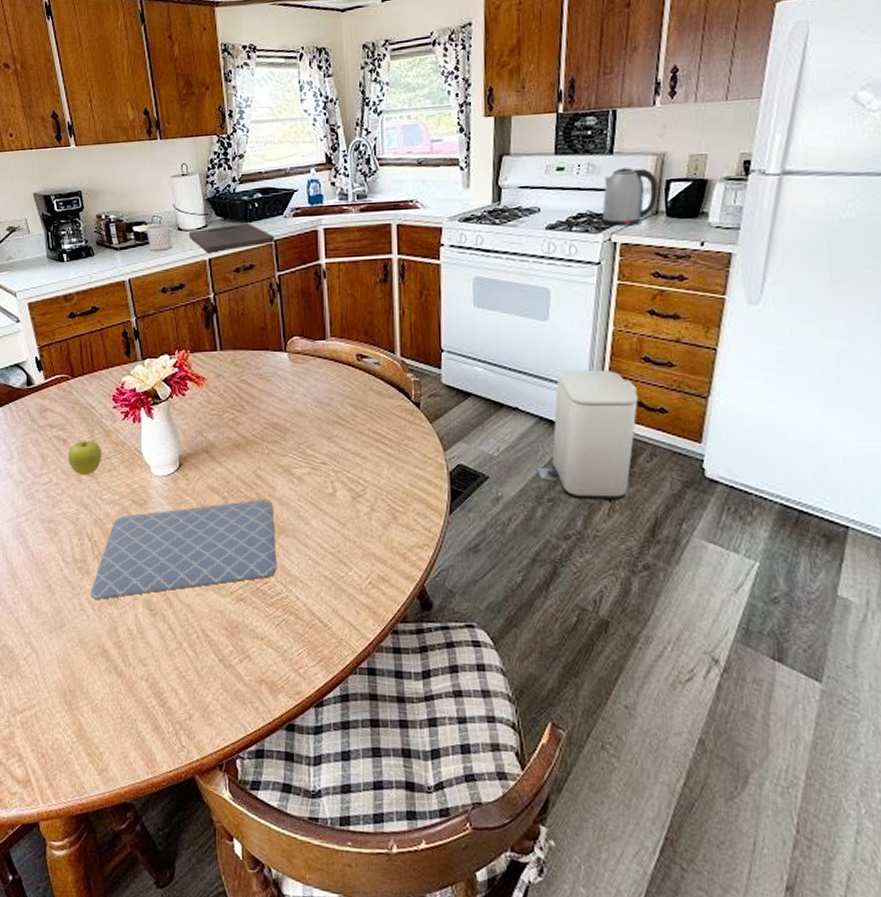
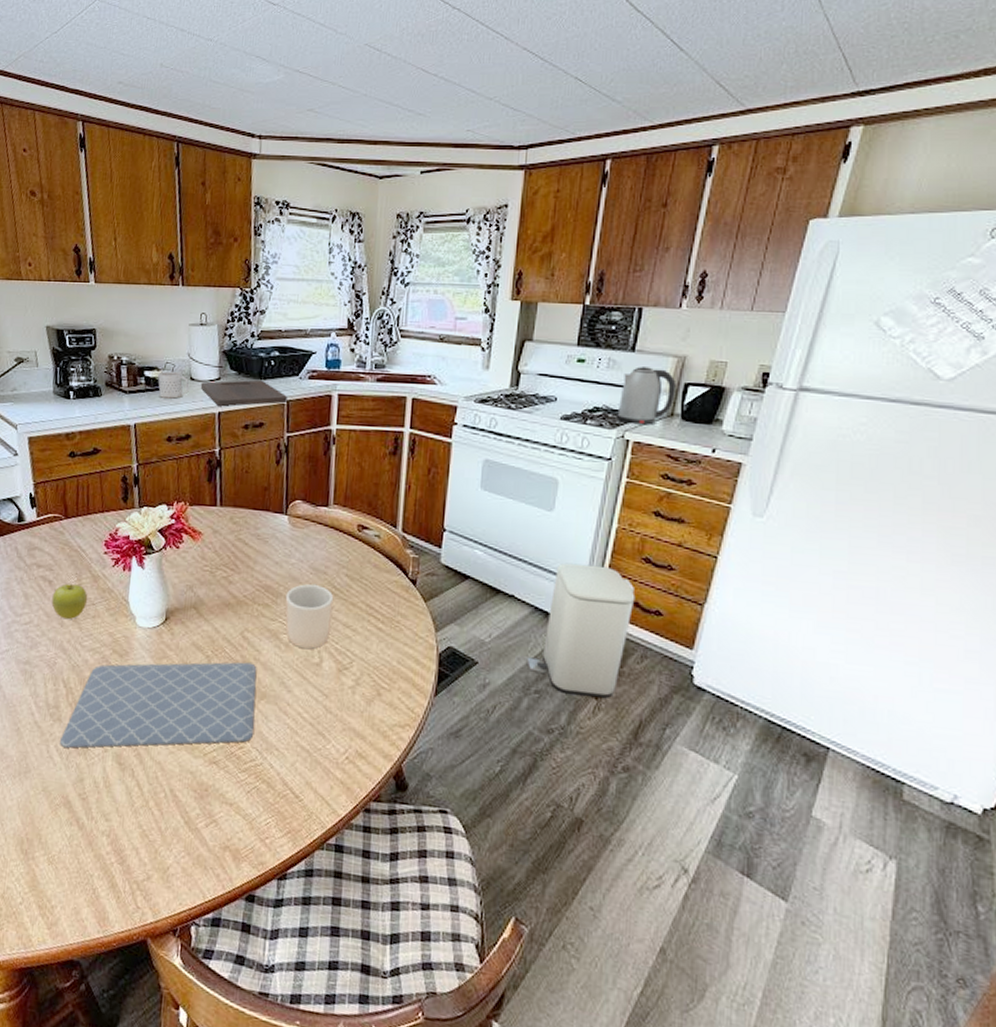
mug: none [293,416,341,481] -> present [285,583,334,650]

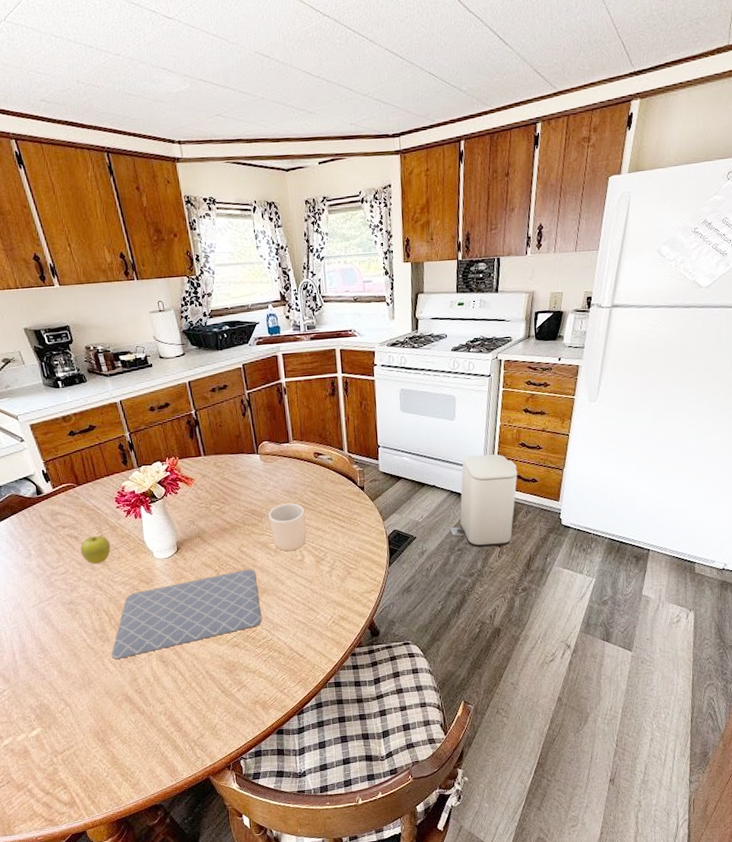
mug: present [157,371,190,399] -> none [131,352,161,376]
cutting board: present [200,379,287,407] -> none [169,350,242,377]
kettle: present [617,367,676,426] -> none [491,303,530,348]

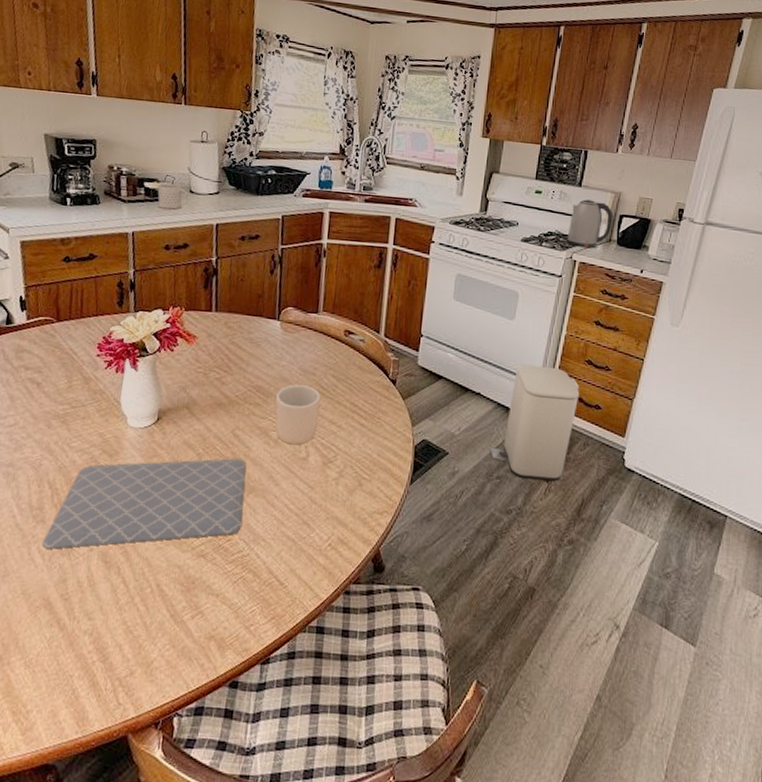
fruit: present [80,536,111,564] -> none [39,386,78,421]
mug: none [131,352,161,376] -> present [157,183,189,210]
kettle: none [491,303,530,348] -> present [566,199,613,249]

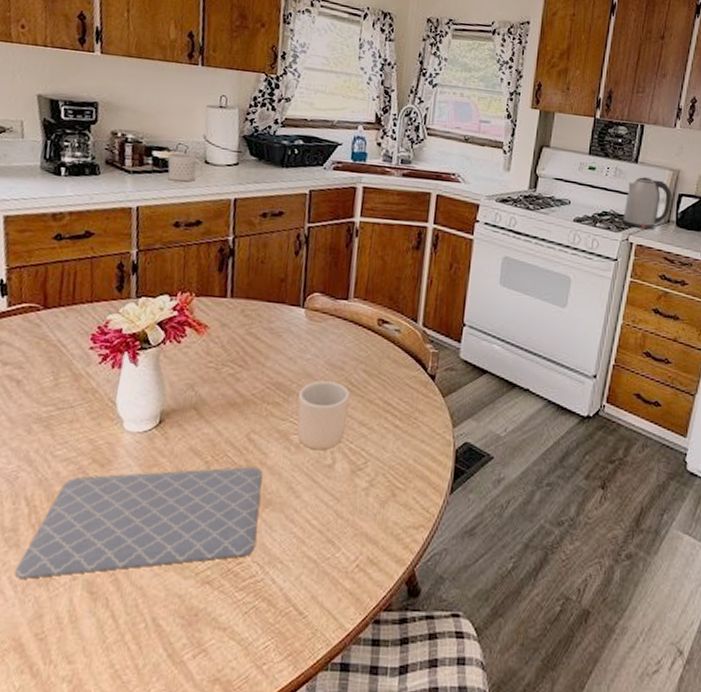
pedal bin: present [490,364,580,481] -> none [539,357,638,487]

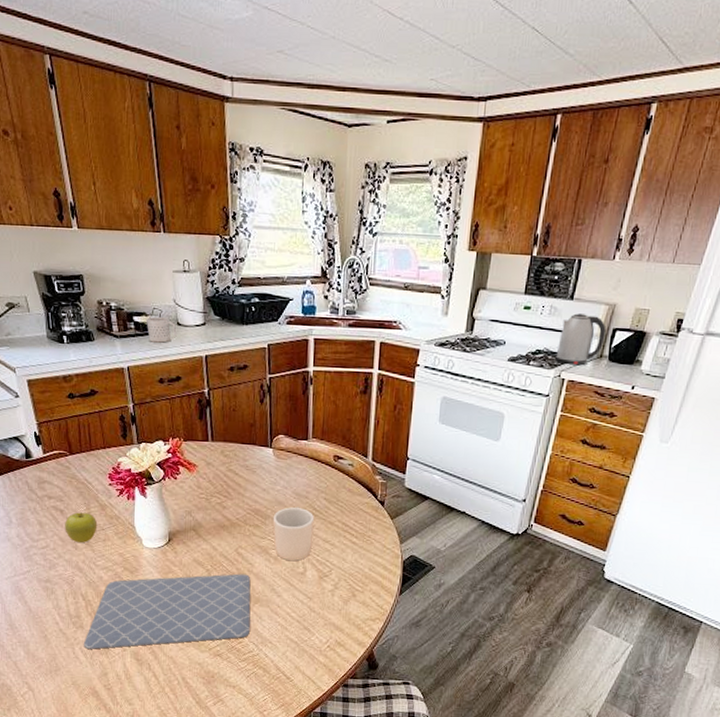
fruit: none [18,384,66,426] -> present [65,512,98,543]

